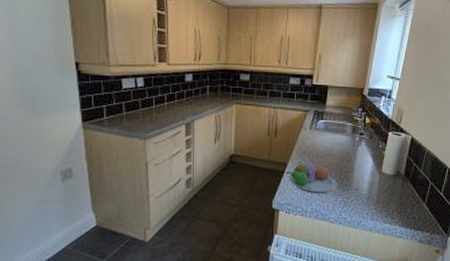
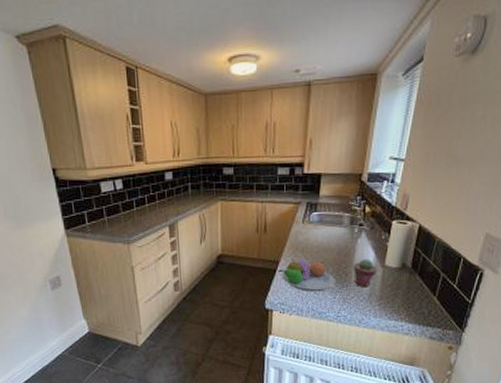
potted succulent: none [353,165,375,192] -> present [353,259,378,287]

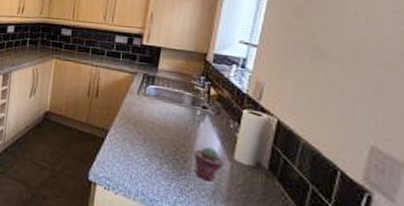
fruit bowl: present [278,258,334,292] -> none [106,130,170,175]

